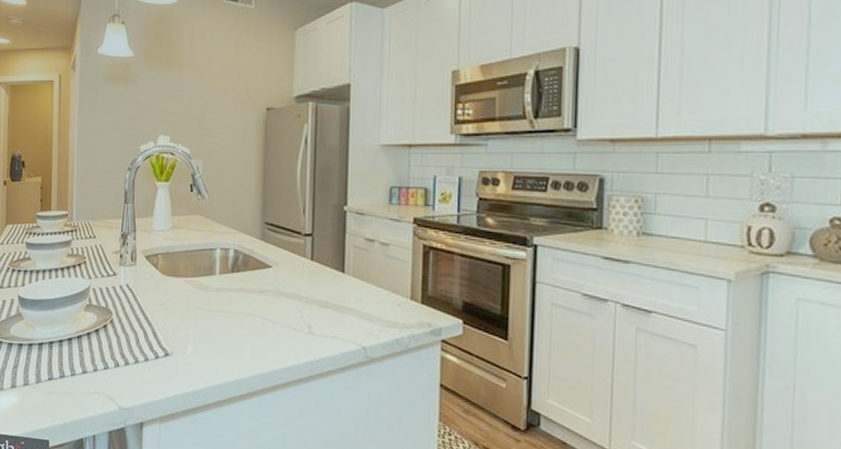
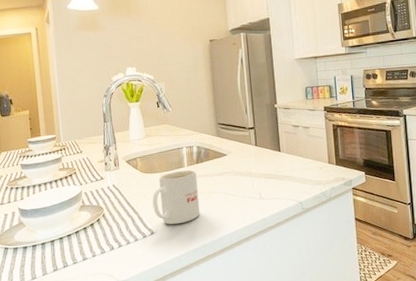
mug: none [171,278,230,349] -> present [152,169,201,225]

